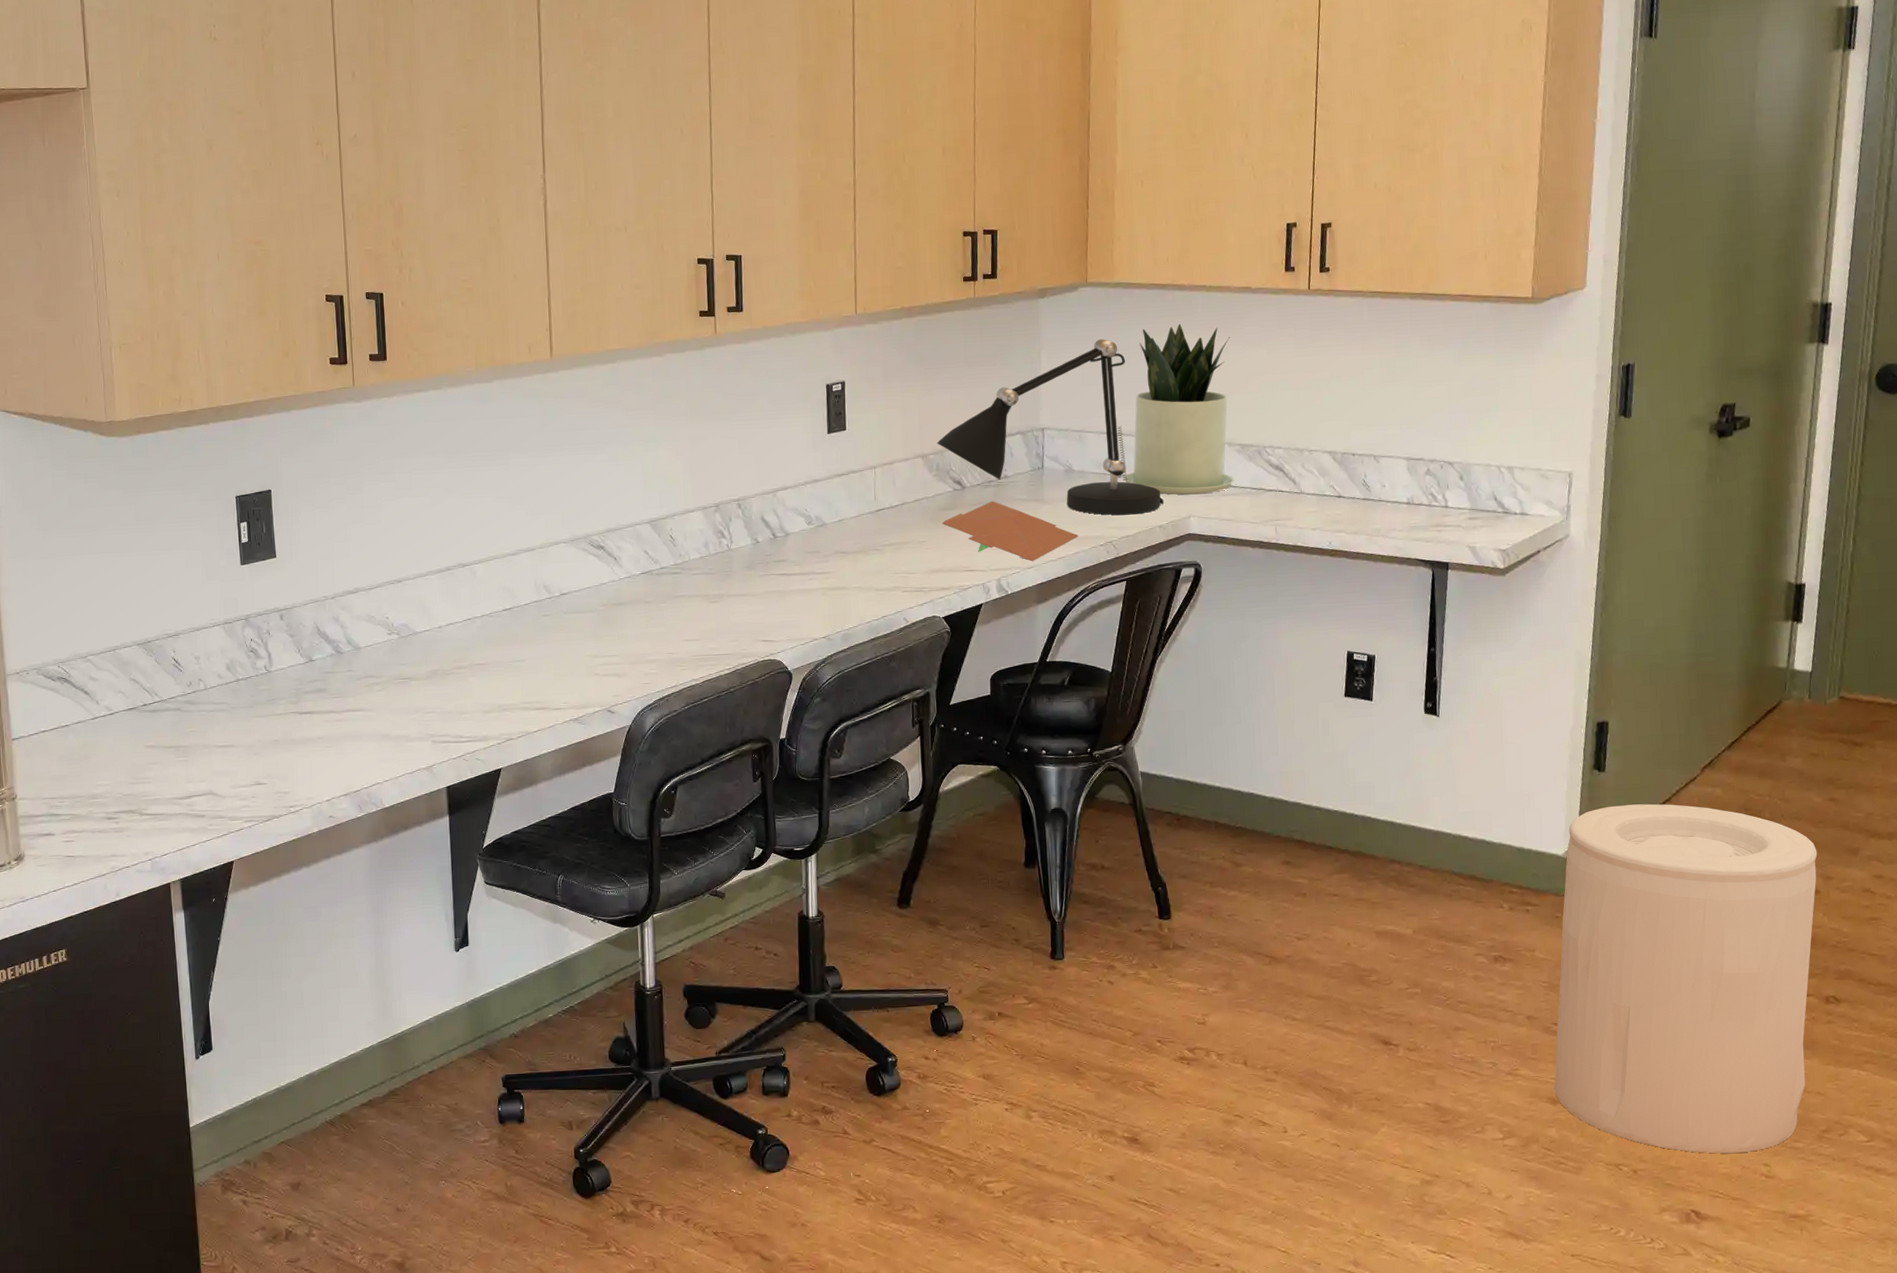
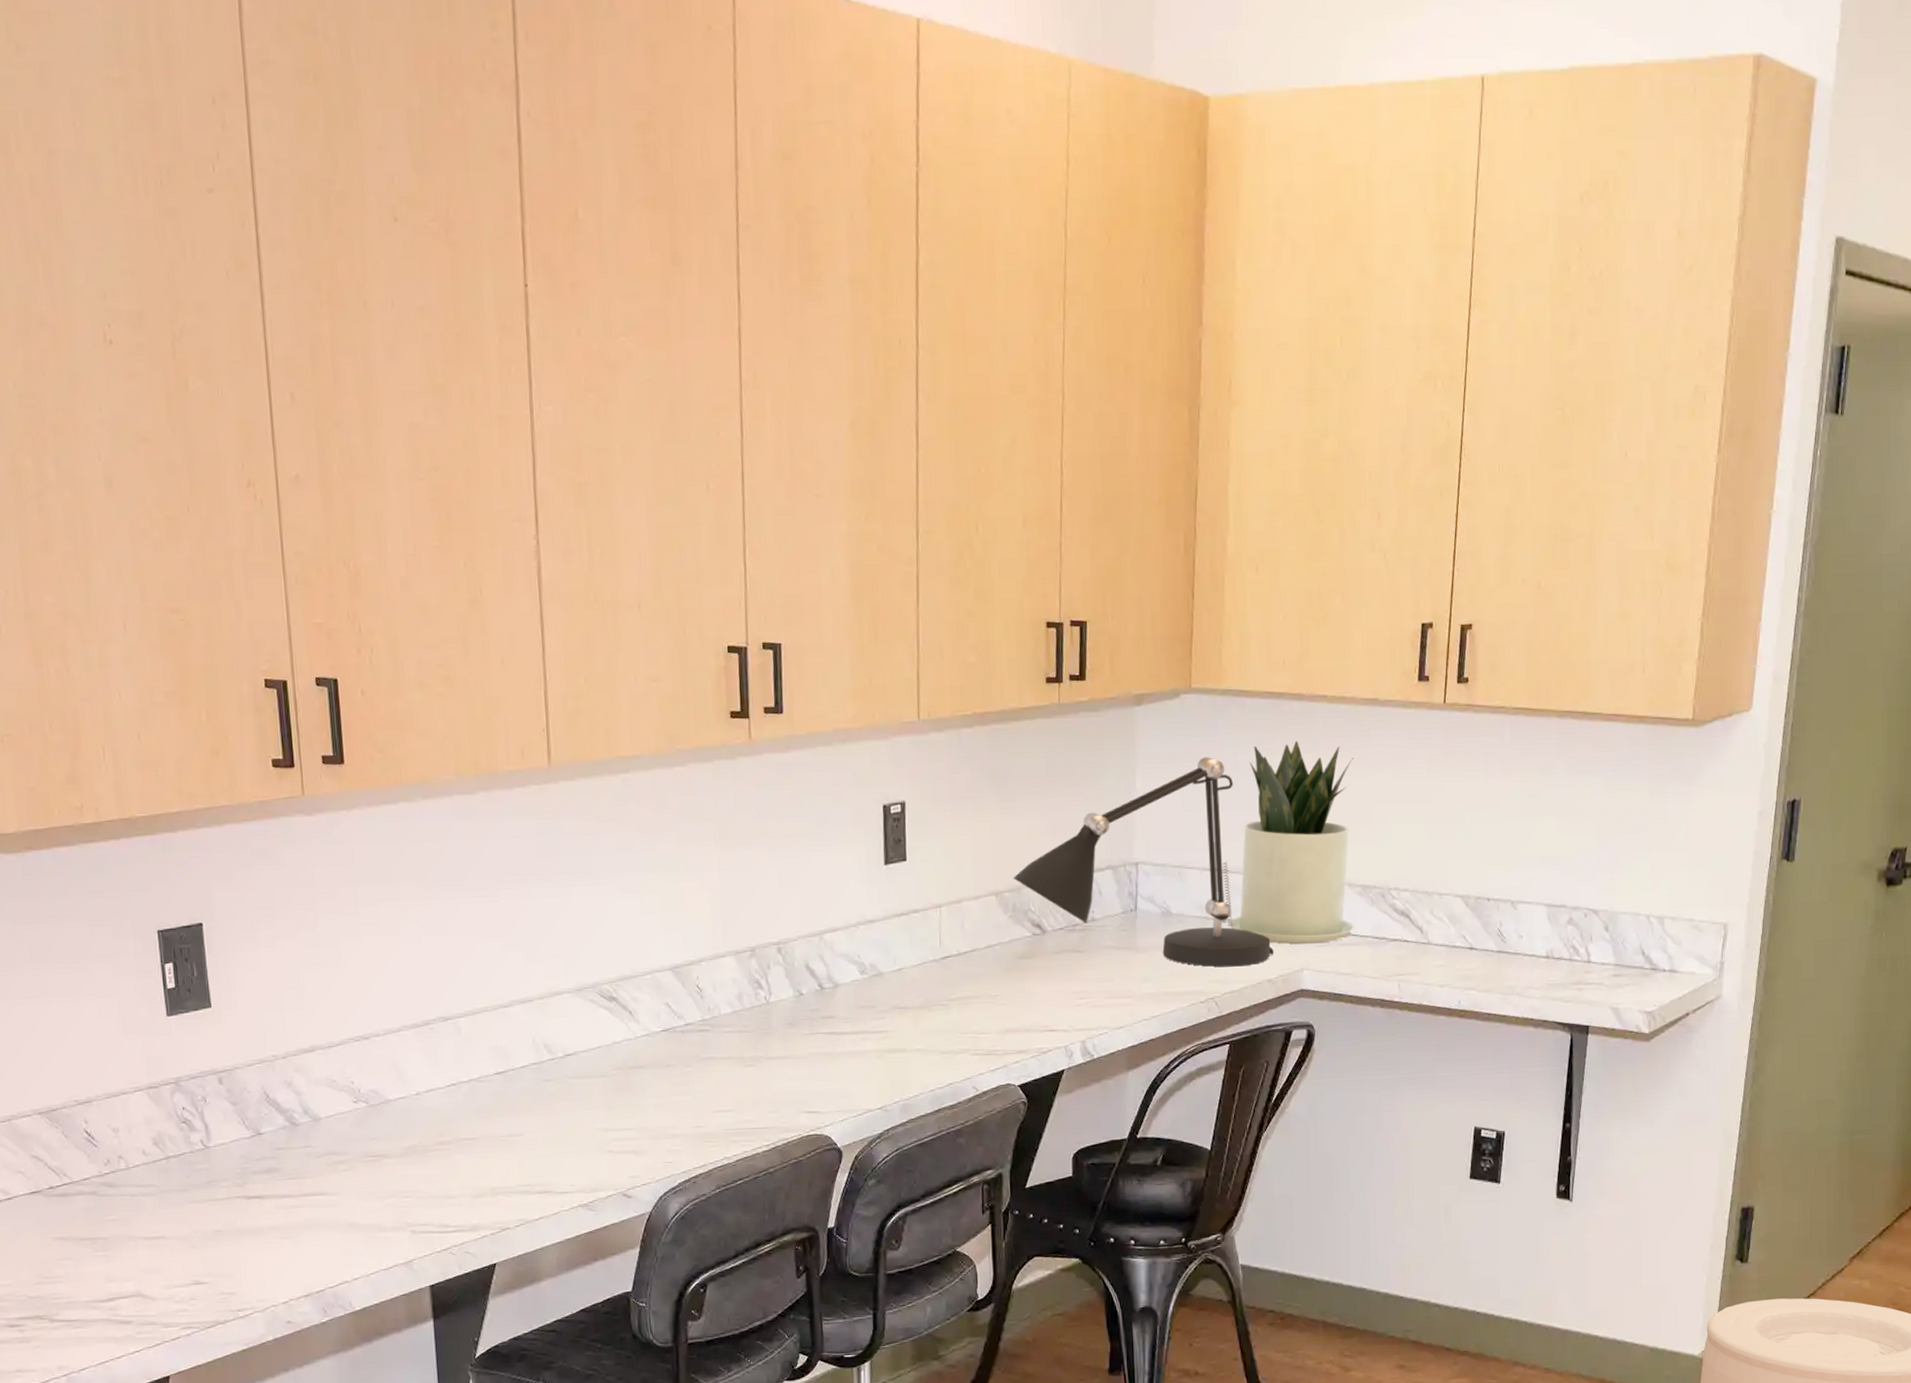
papers: present [942,501,1079,562] -> none [1019,948,1176,1021]

